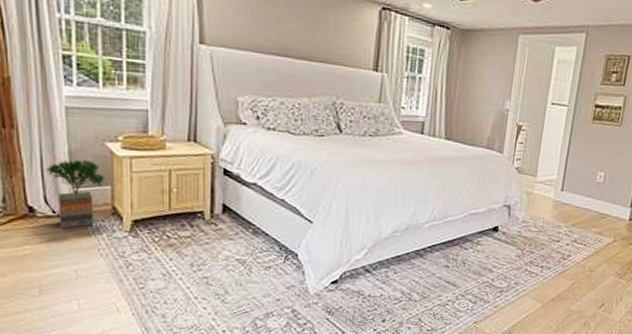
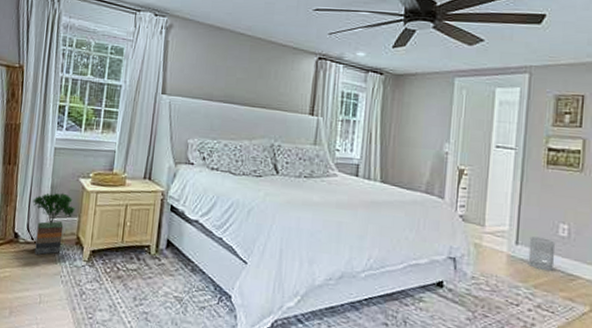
wastebasket: none [569,183,594,211] -> present [528,236,556,271]

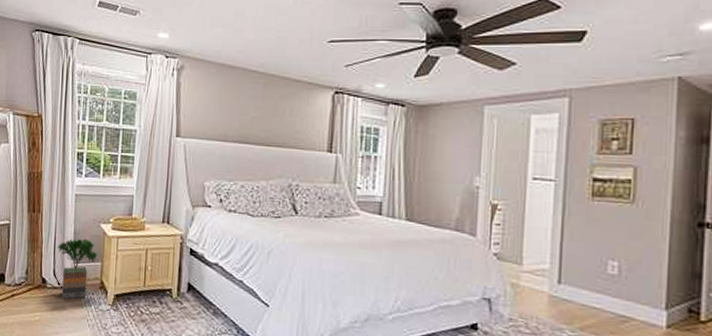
wastebasket: present [528,236,556,271] -> none [572,275,605,312]

